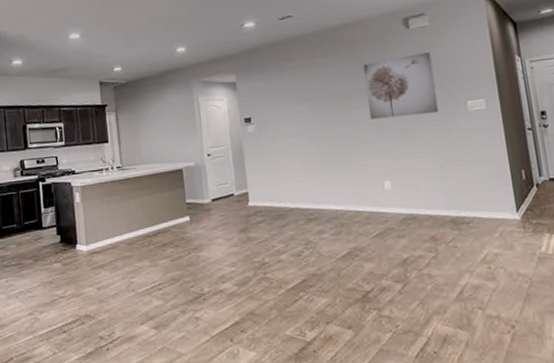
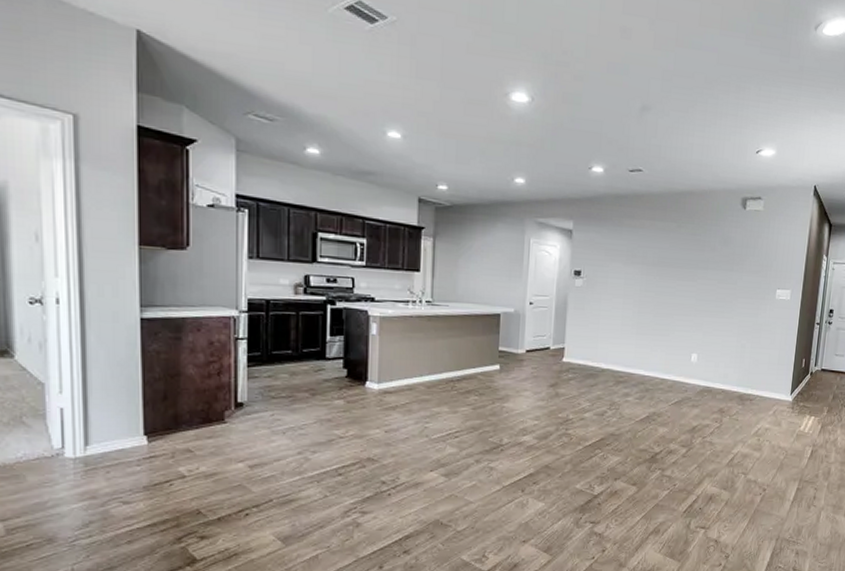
wall art: present [362,52,439,120] -> none [692,236,758,297]

